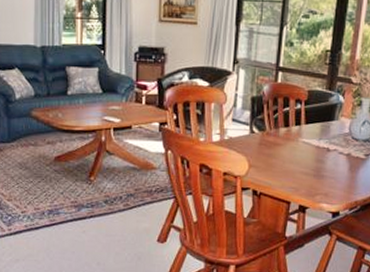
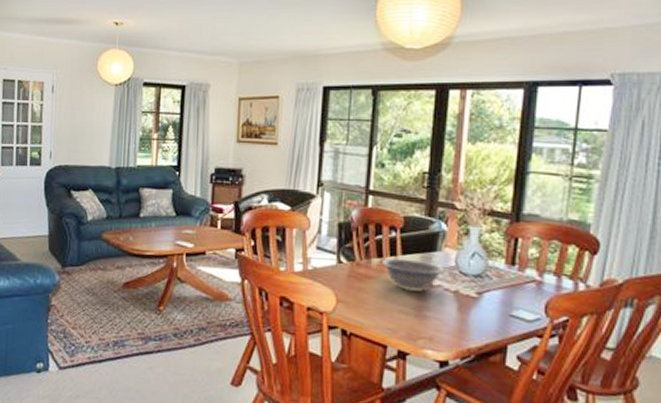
decorative bowl: none [287,127,341,155] -> present [381,258,446,292]

